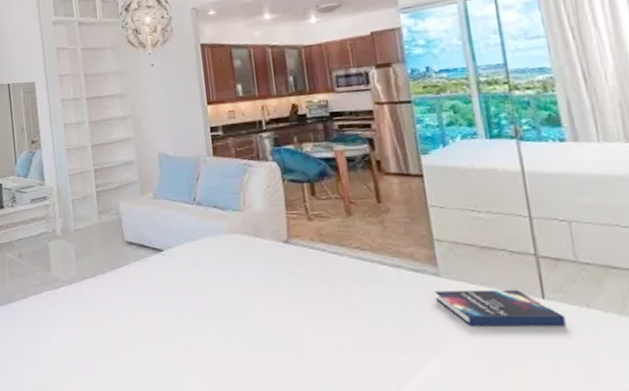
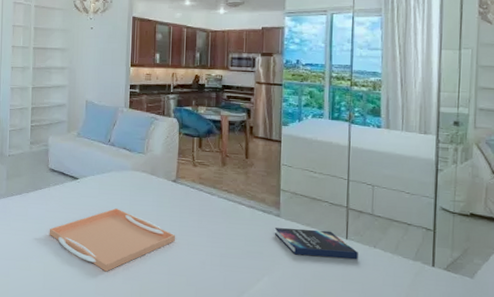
serving tray: none [135,282,299,366] -> present [49,207,175,272]

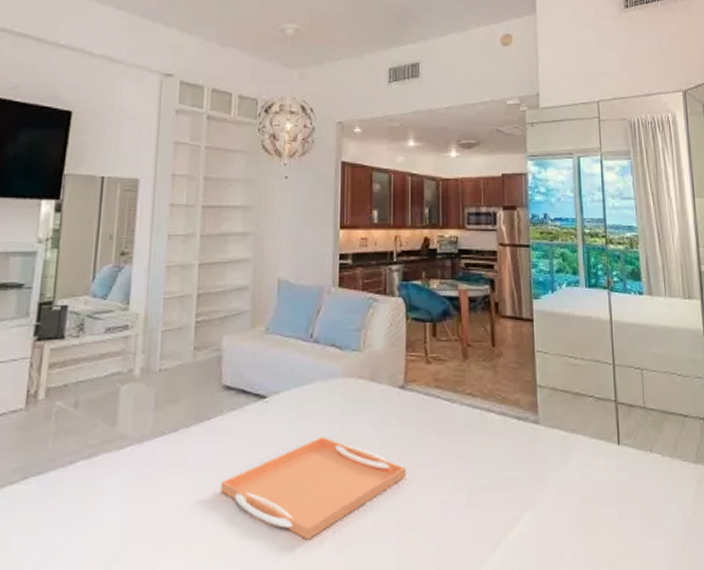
hardback book: present [274,228,358,259] -> none [533,436,634,475]

